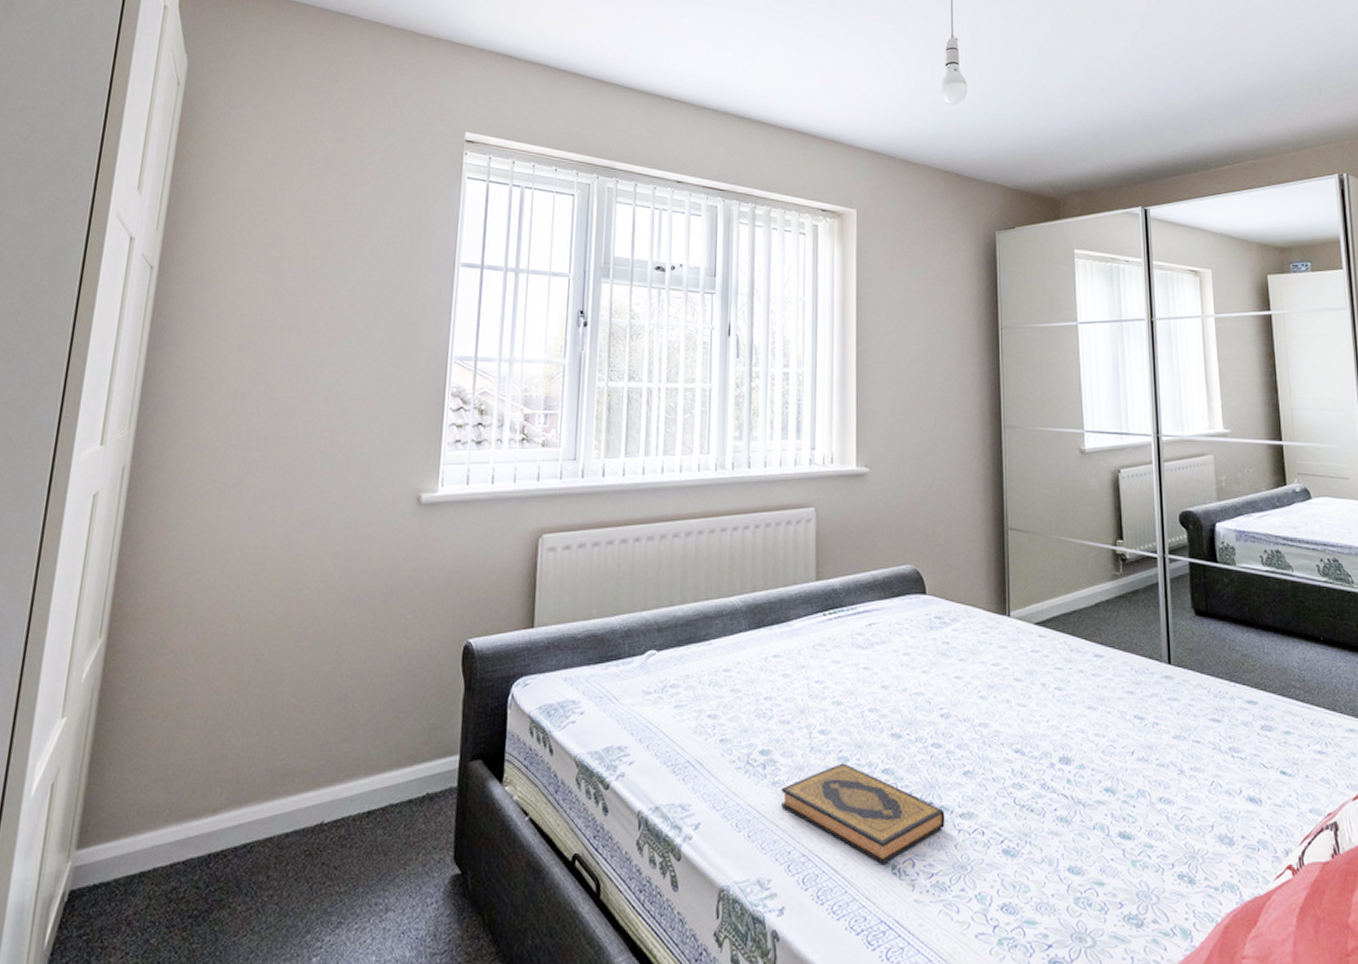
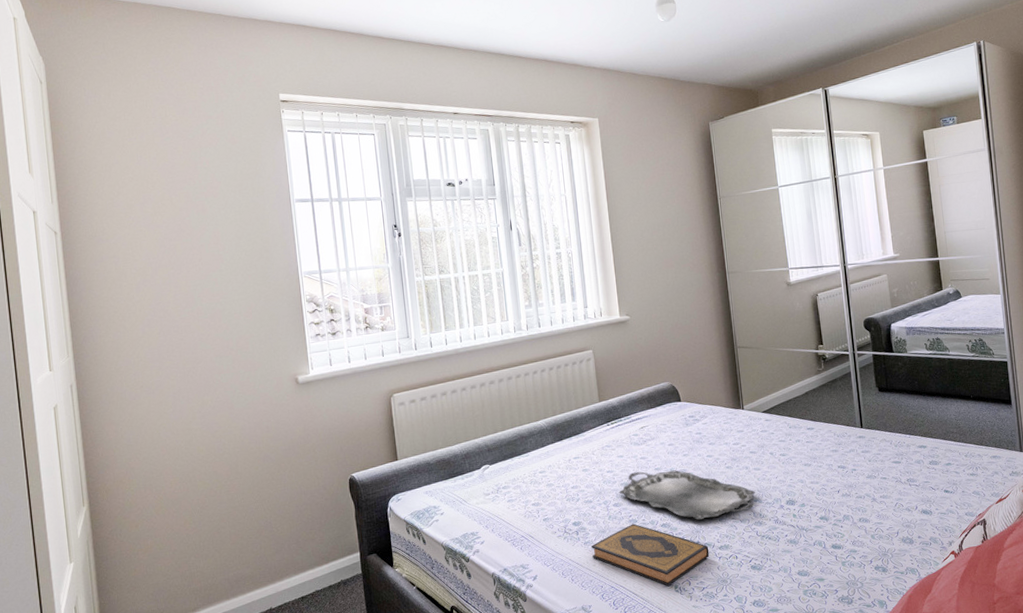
serving tray: none [828,687,1017,769] -> present [619,470,755,520]

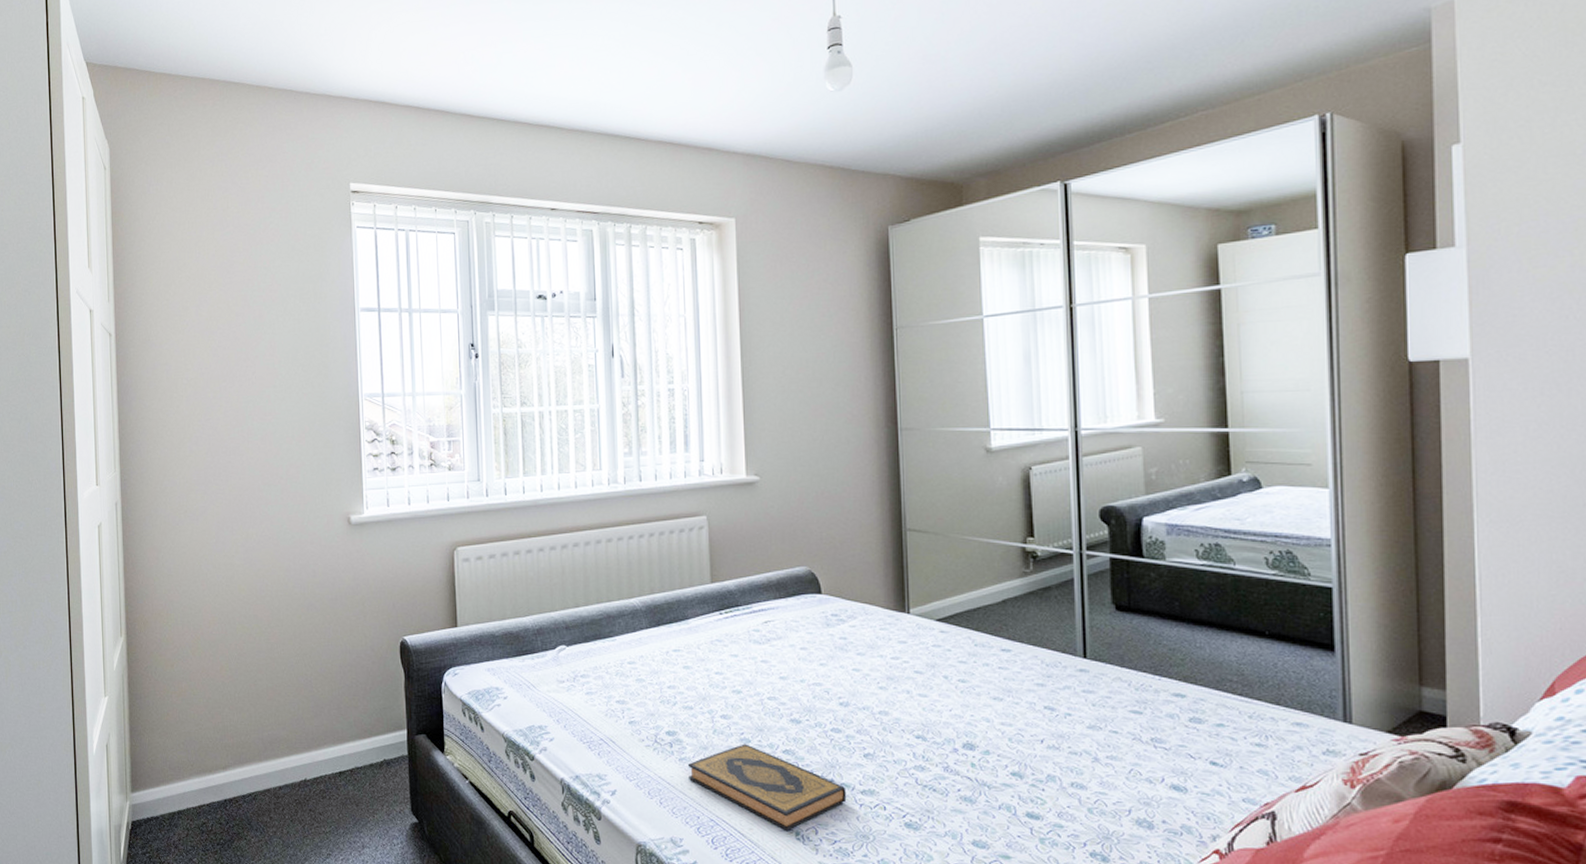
serving tray: present [619,470,755,520] -> none [729,678,918,752]

